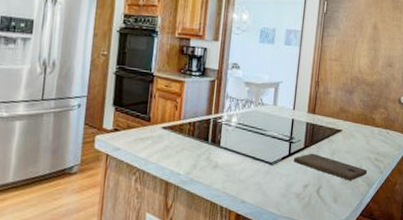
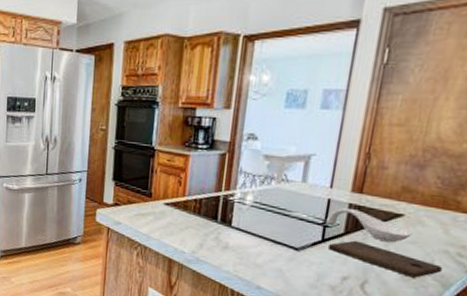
spoon rest: none [291,127,348,153] -> present [326,208,412,243]

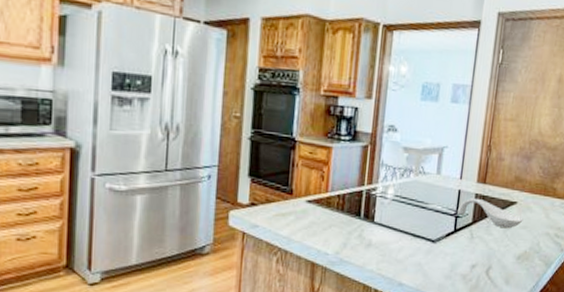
cutting board: present [328,240,442,278] -> none [460,229,545,260]

